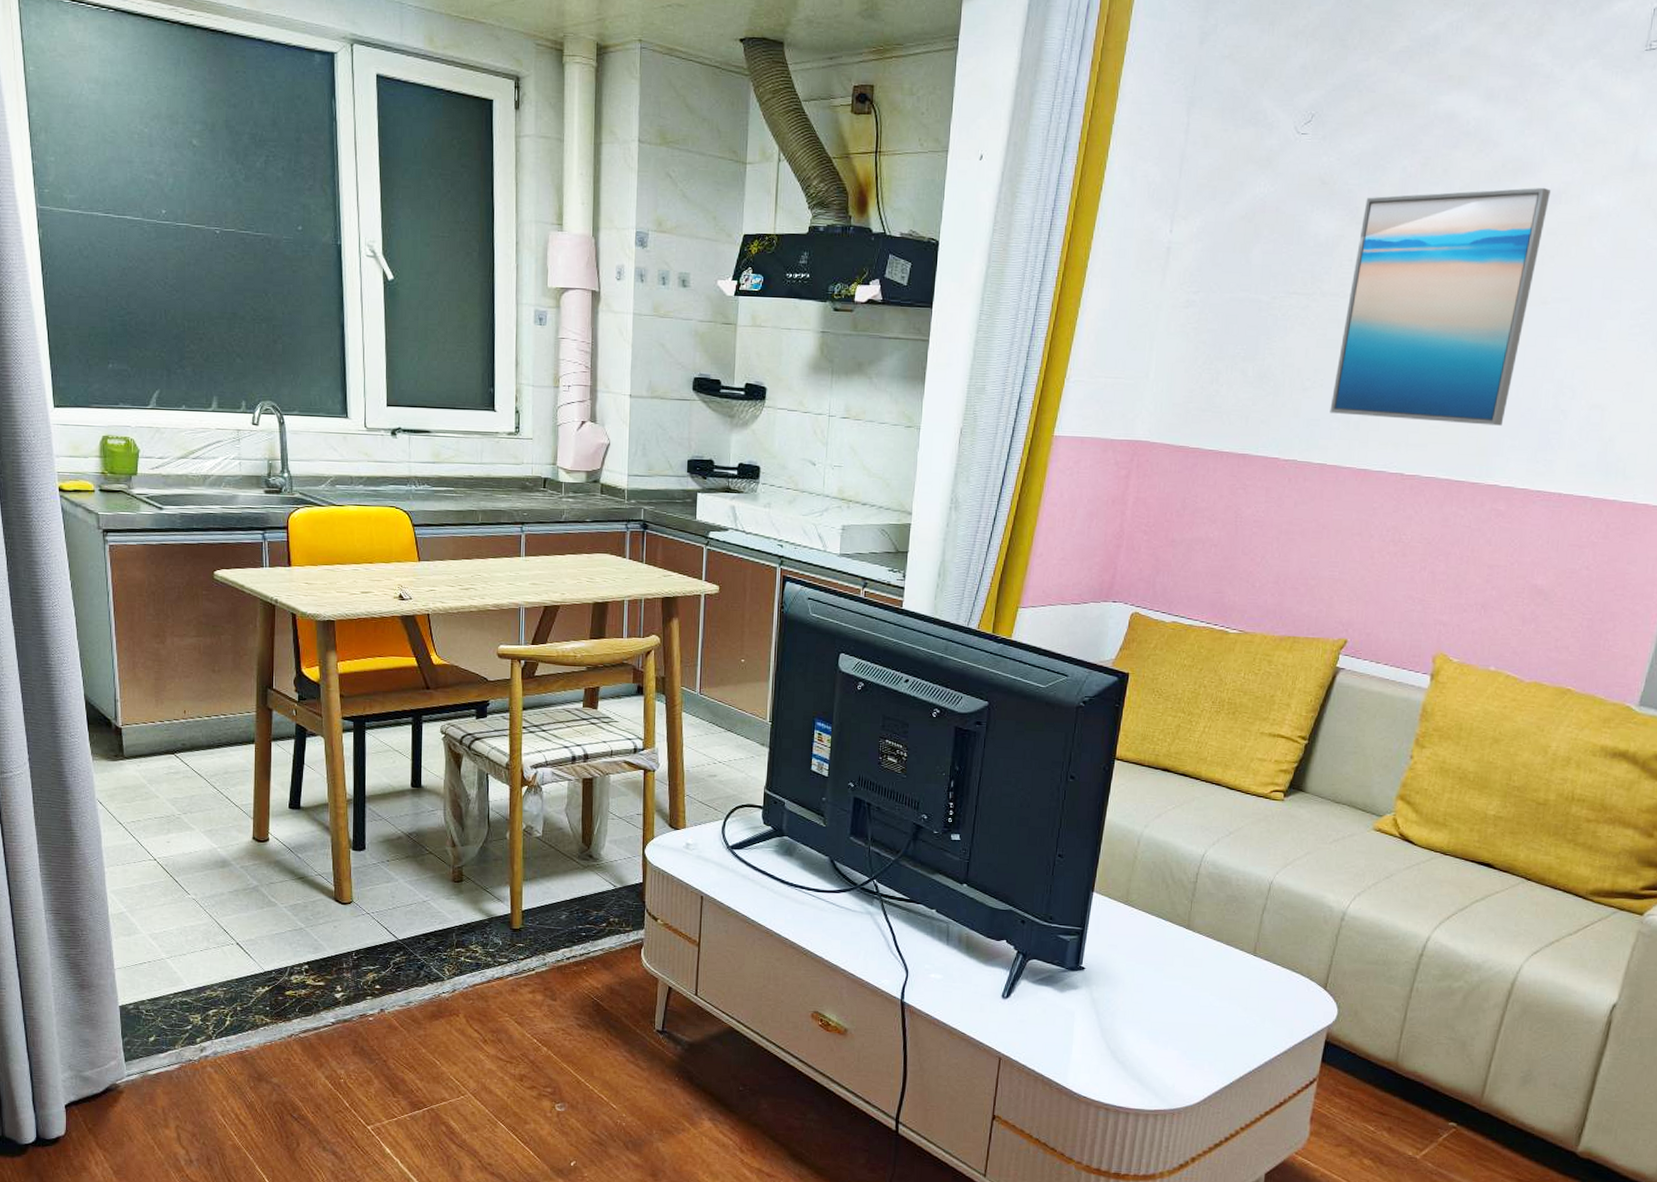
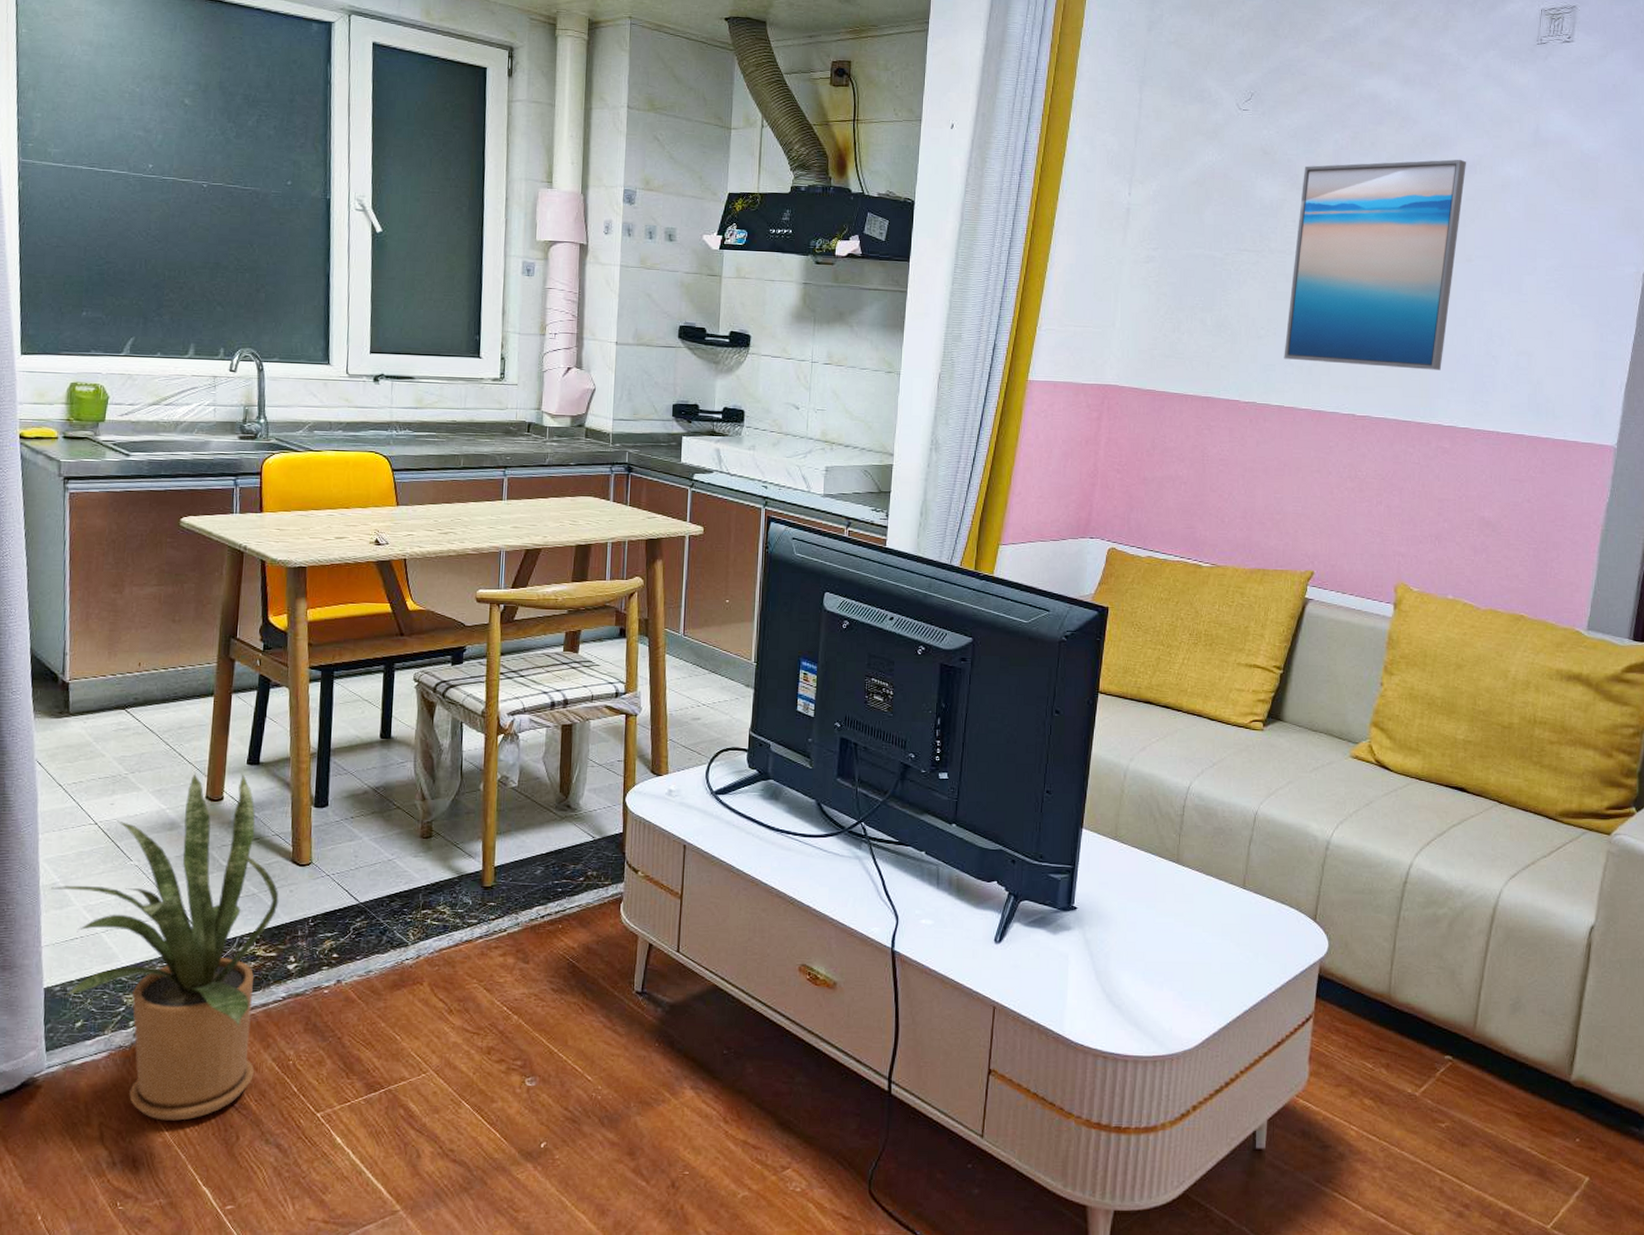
house plant: none [119,815,324,1127] -> present [51,772,279,1121]

